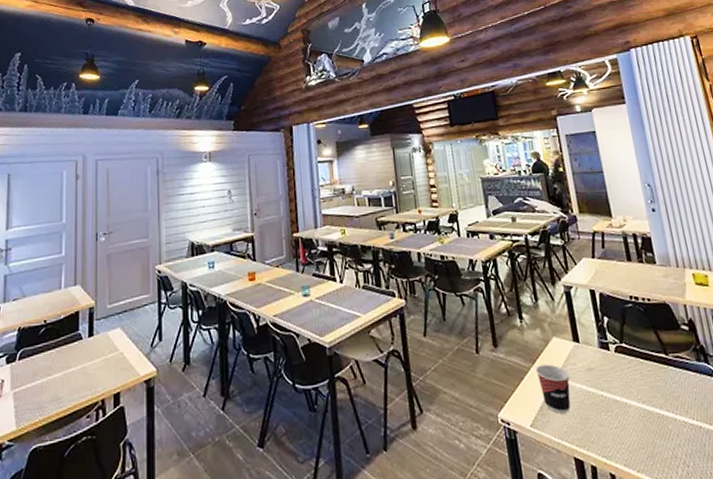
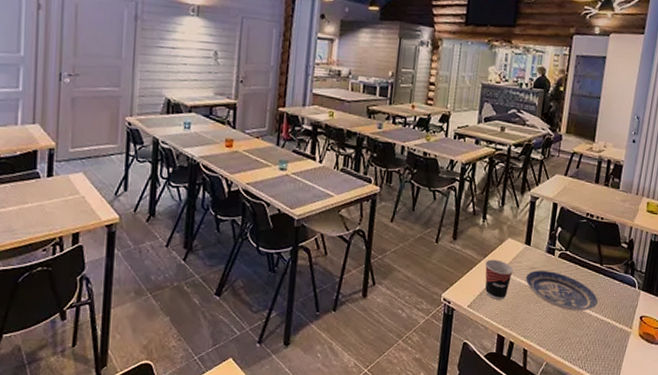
plate: none [585,370,679,417] -> present [525,270,599,312]

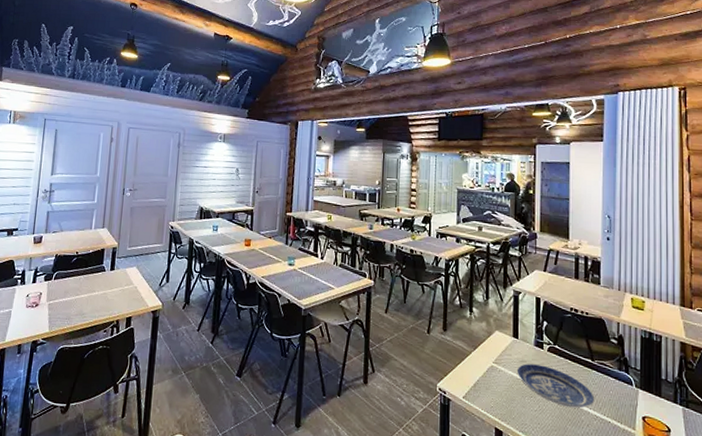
cup: present [485,259,514,300] -> none [475,351,504,392]

